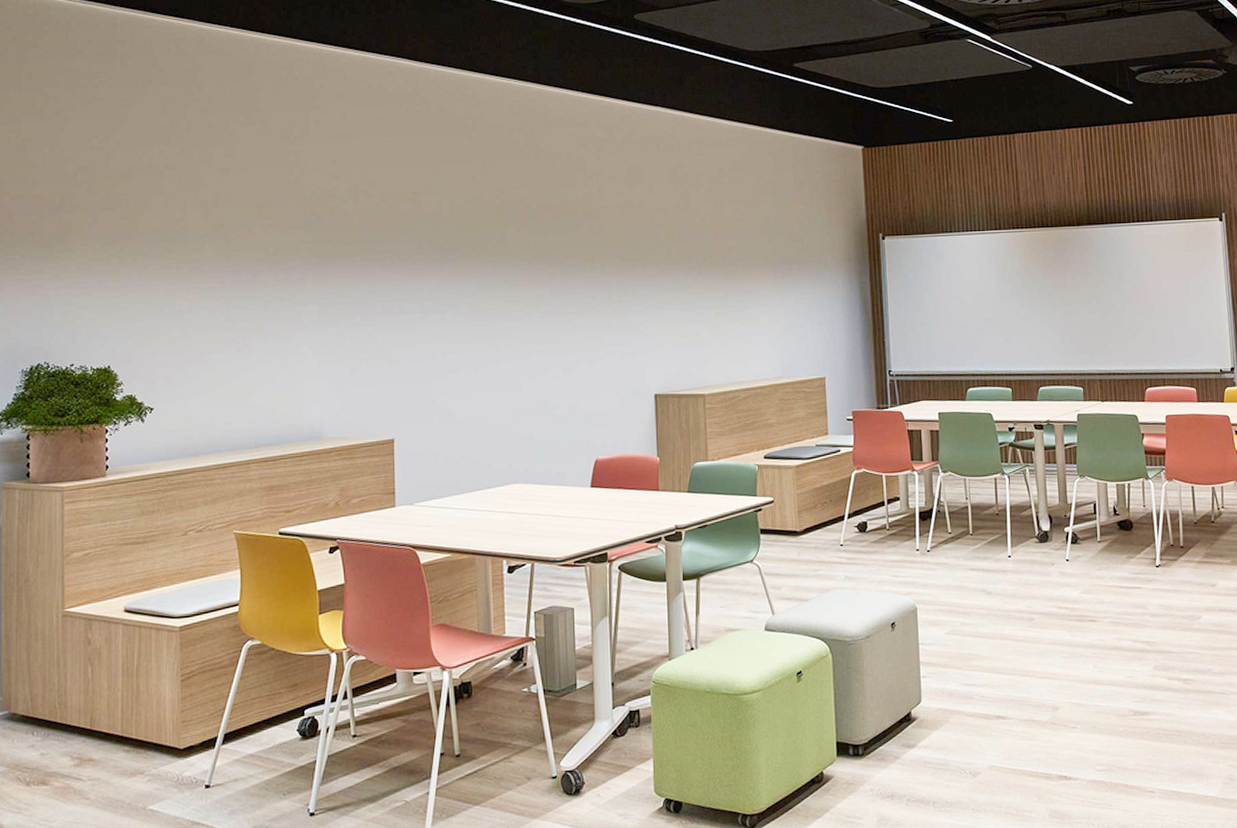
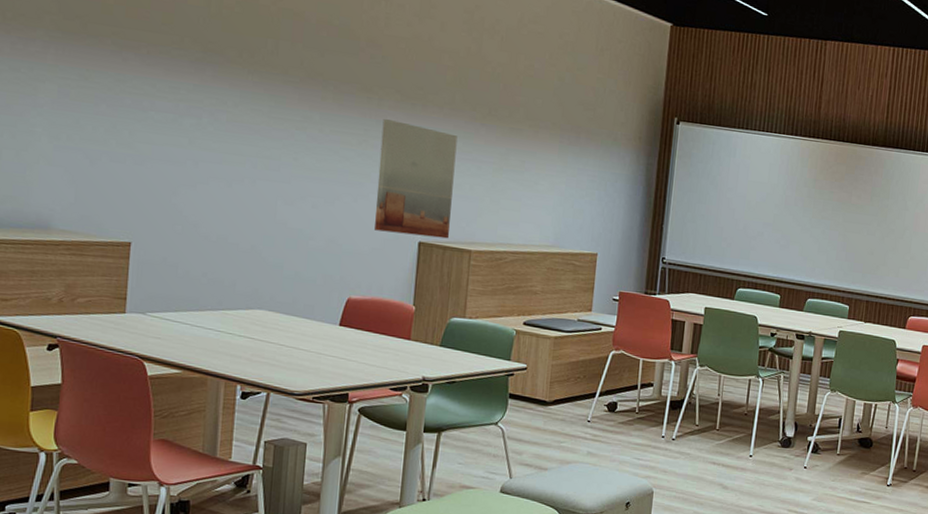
wall art: none [607,284,683,390] -> present [375,119,458,239]

